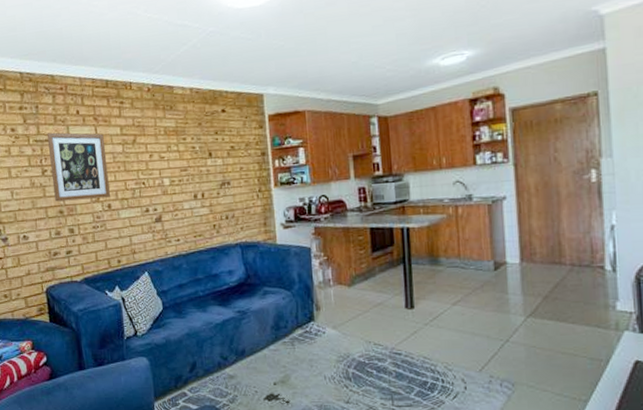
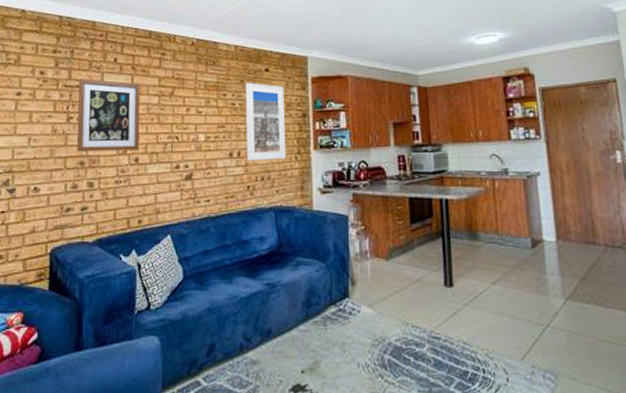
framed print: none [203,124,248,201] -> present [245,82,286,161]

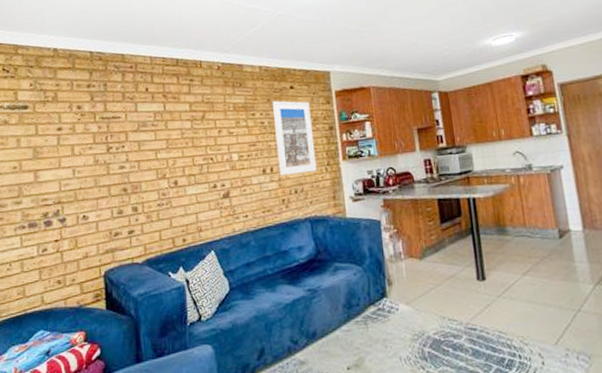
wall art: present [77,78,140,152] -> none [114,109,177,180]

